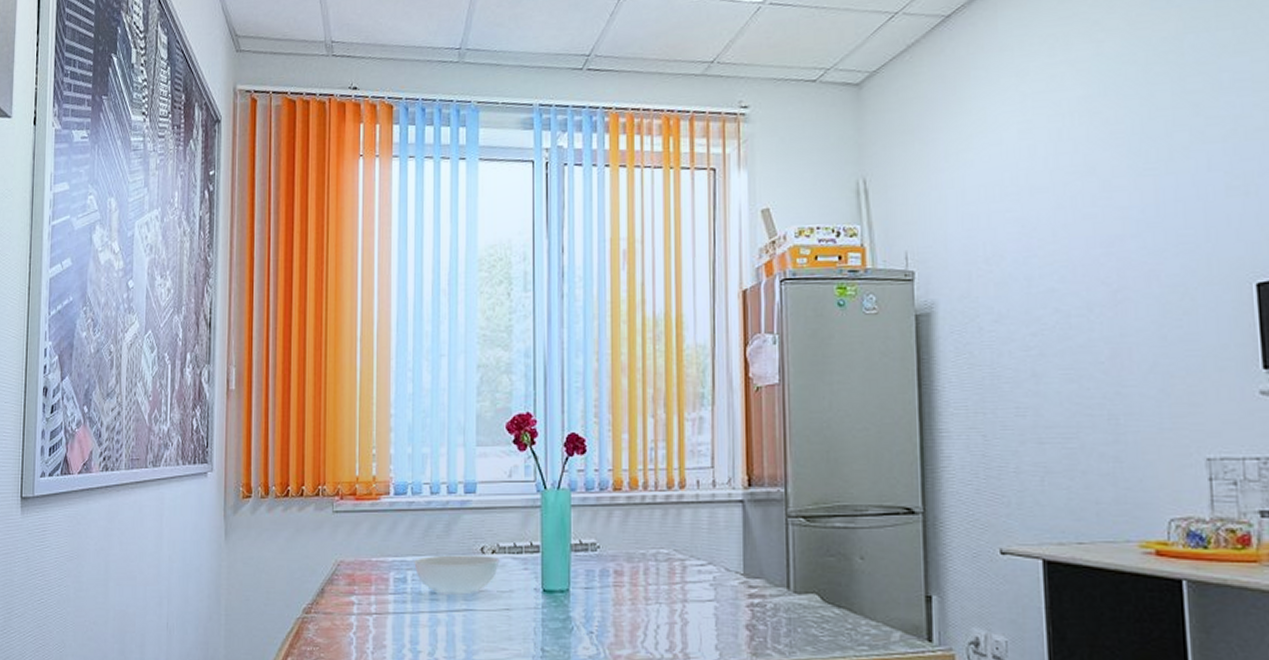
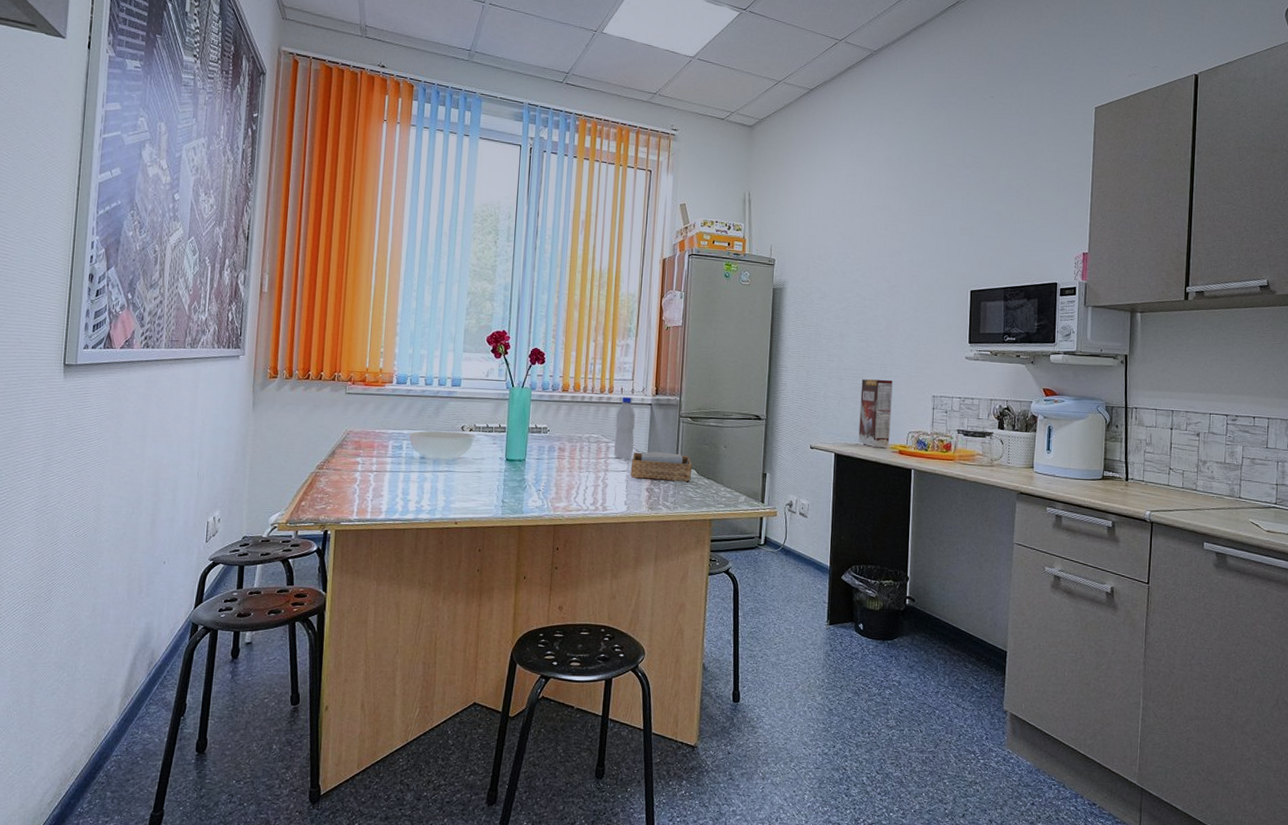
water bottle: none [692,493,721,583] -> present [613,397,635,459]
napkin holder: none [720,570,812,614] -> present [630,452,692,483]
cereal box: none [1077,438,1138,548] -> present [858,379,893,449]

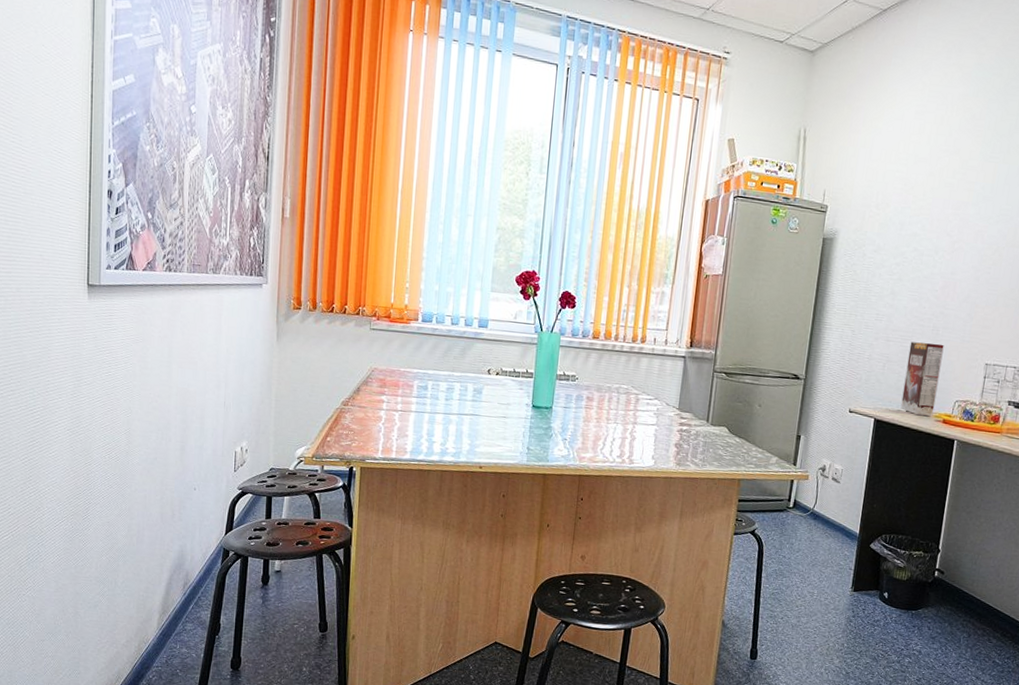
bowl: present [409,430,475,461] -> none [434,372,502,404]
water bottle: present [613,397,635,459] -> none [643,348,668,413]
napkin holder: present [630,452,692,483] -> none [659,406,724,440]

